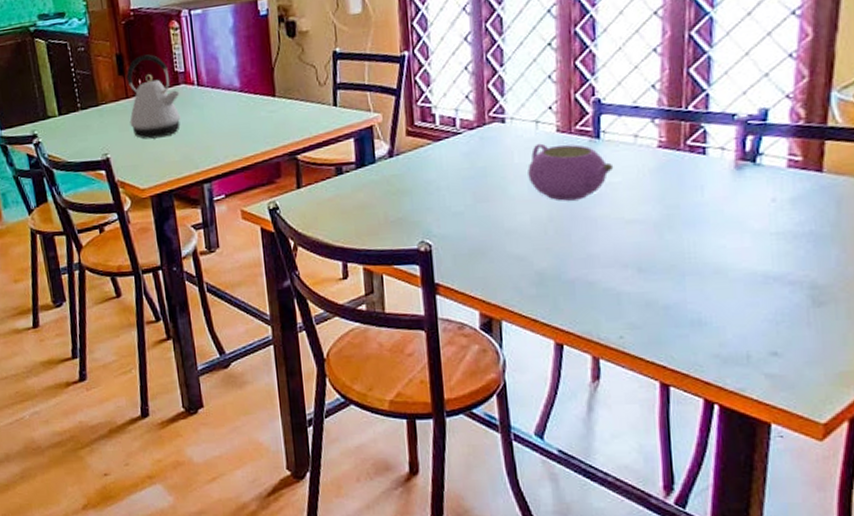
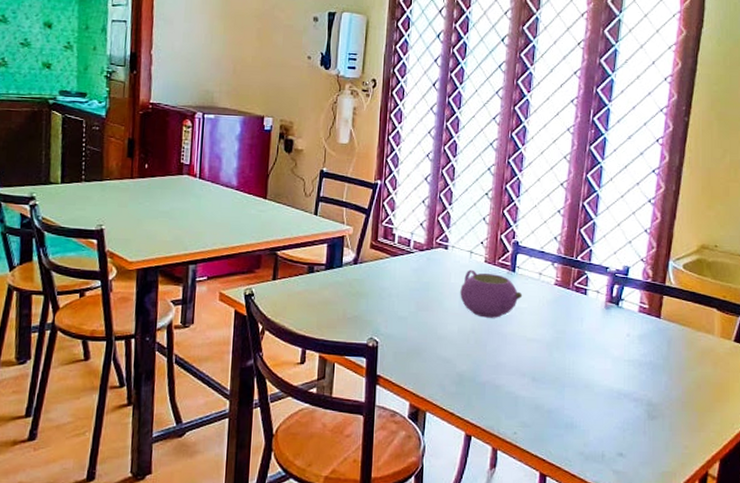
kettle: present [126,54,181,139] -> none [129,143,182,218]

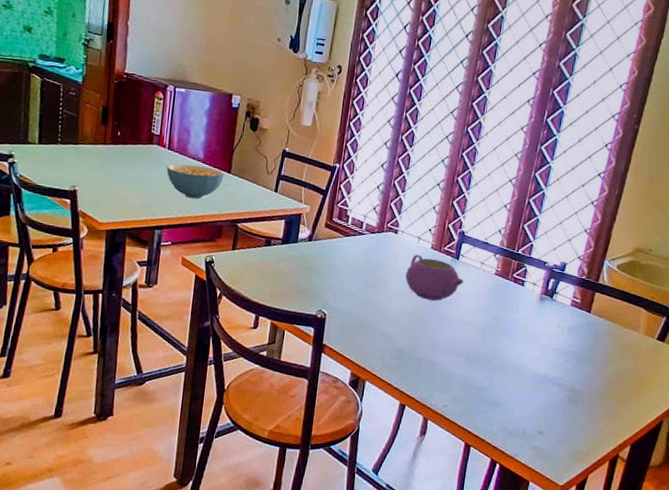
cereal bowl: none [198,193,260,229] -> present [166,164,224,199]

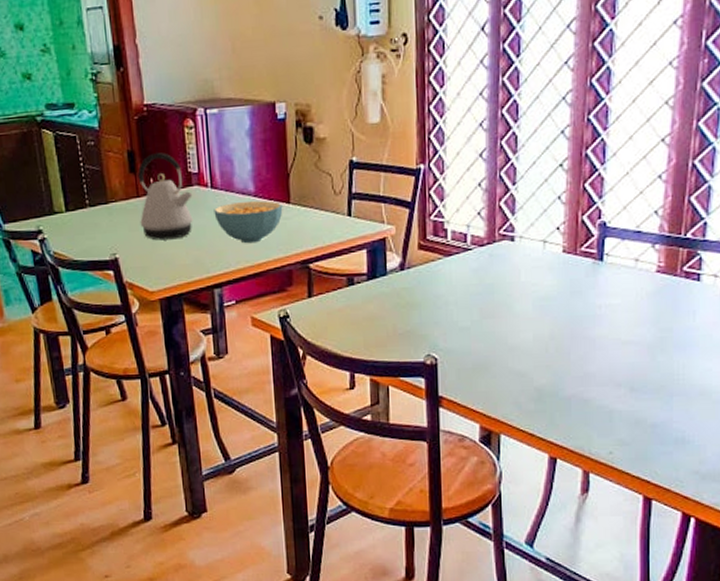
kettle: none [102,112,152,184] -> present [137,153,193,241]
teapot: present [405,254,464,301] -> none [533,263,614,320]

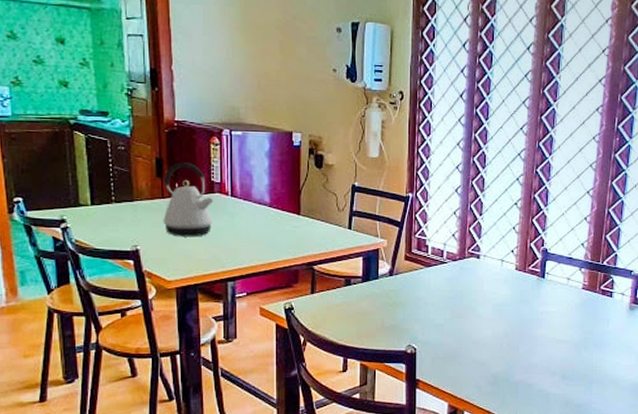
cereal bowl: present [214,201,283,244] -> none [232,210,294,246]

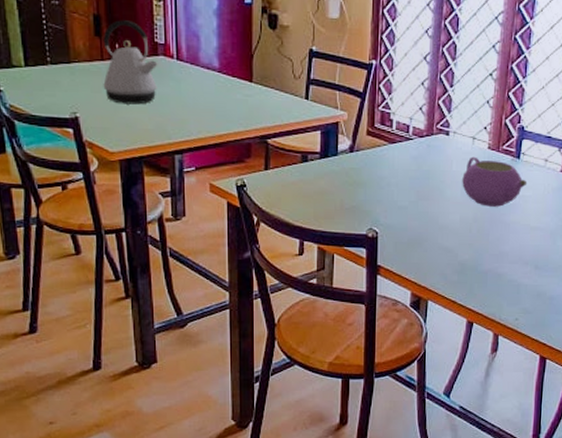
teapot: none [493,277,552,322] -> present [462,156,528,207]

